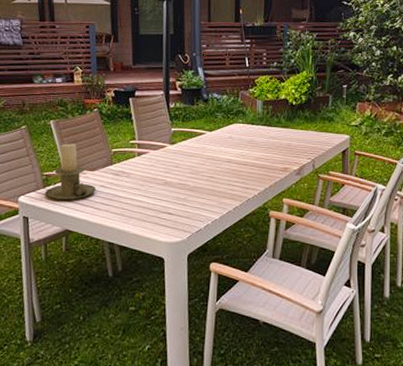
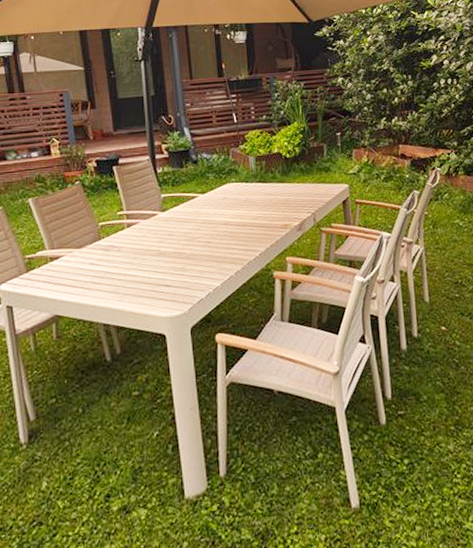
candle holder: present [45,143,96,201] -> none [29,221,85,284]

